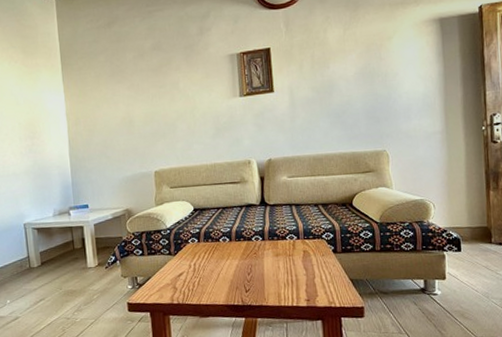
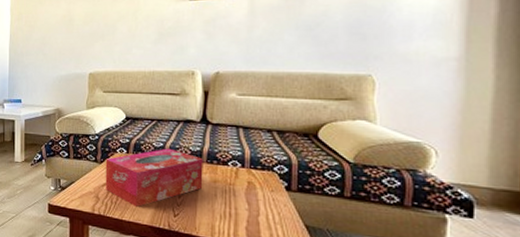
tissue box: none [179,232,268,291] -> present [105,148,203,208]

